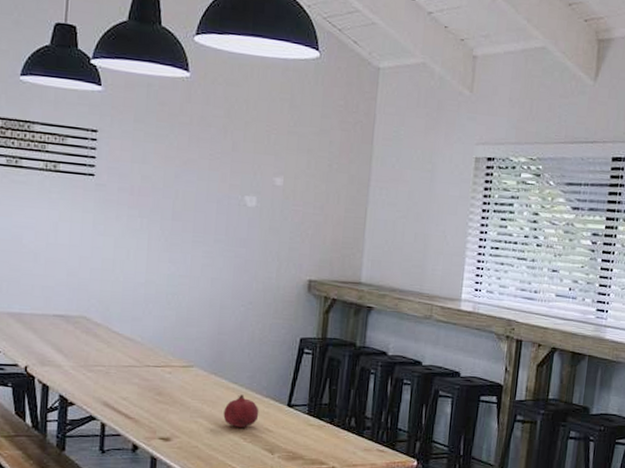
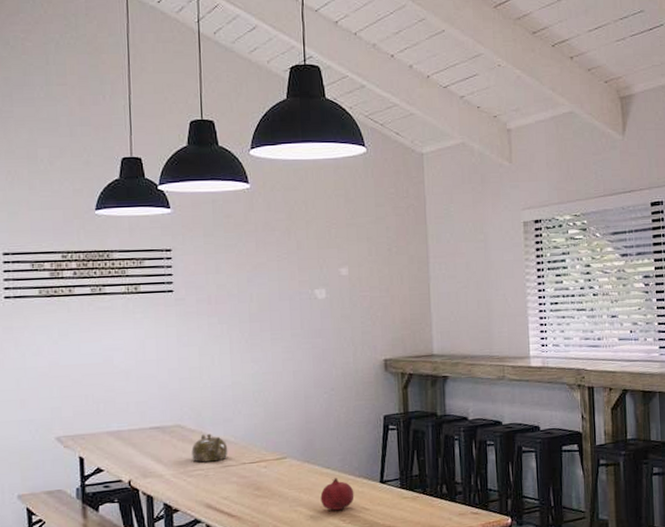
teapot: none [94,330,134,360] -> present [191,434,228,463]

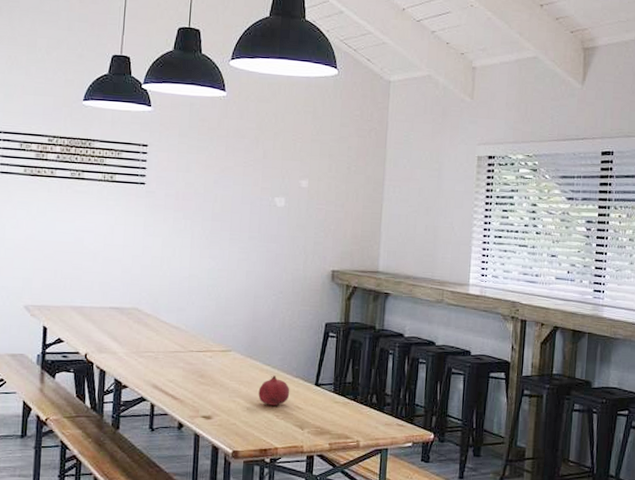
teapot: present [191,434,228,463] -> none [145,320,179,346]

